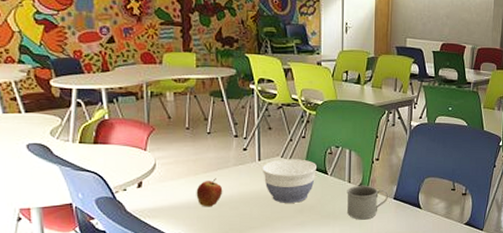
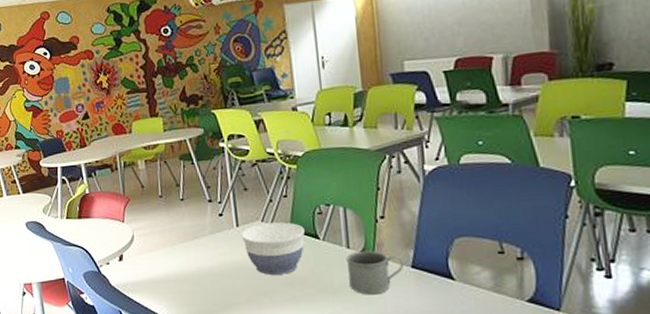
apple: present [196,178,223,207] -> none [174,248,202,281]

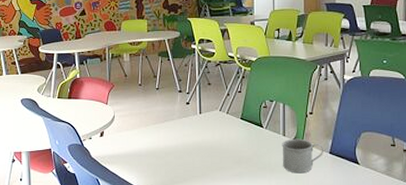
bowl: present [241,222,305,275] -> none [202,112,252,154]

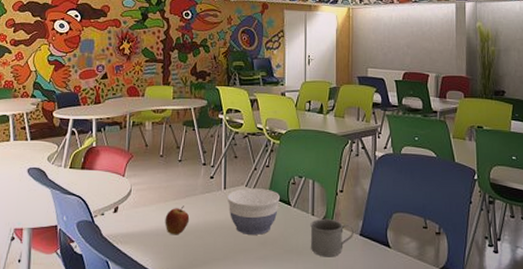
apple: none [147,129,169,156] -> present [165,206,190,235]
bowl: none [202,112,252,154] -> present [227,188,280,235]

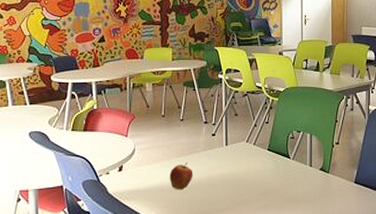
bowl: present [227,188,280,235] -> none [228,143,279,186]
mug: present [310,218,355,257] -> none [308,169,350,204]

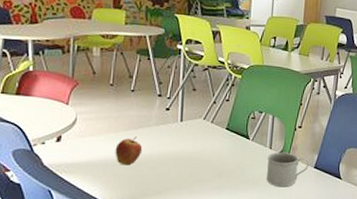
mug: none [308,169,350,204] -> present [267,151,310,187]

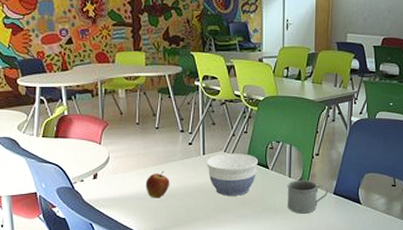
bowl: none [183,121,239,166] -> present [206,153,258,196]

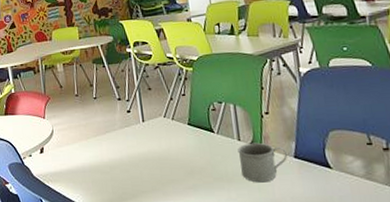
apple: present [145,171,170,198] -> none [89,141,113,171]
bowl: present [206,153,258,196] -> none [146,117,201,165]

